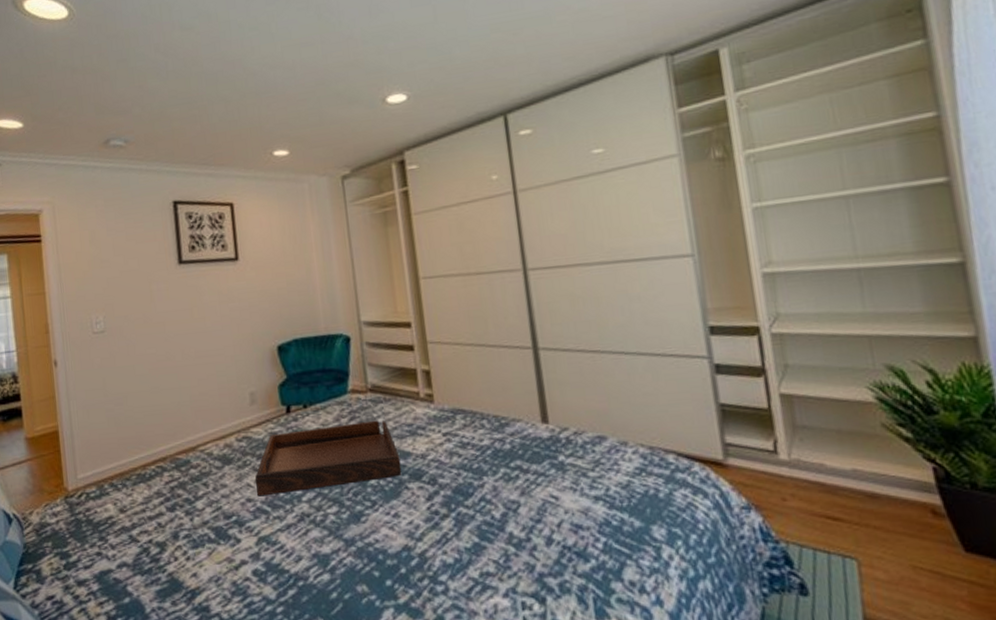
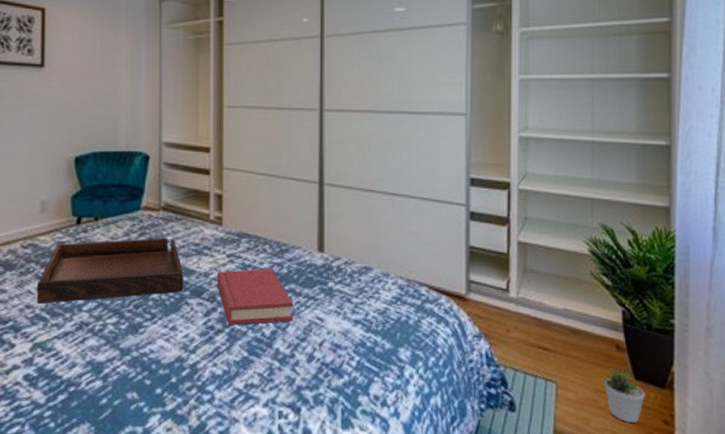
hardback book: none [435,445,524,509] -> present [217,269,293,325]
potted plant: none [916,538,984,607] -> present [601,367,645,423]

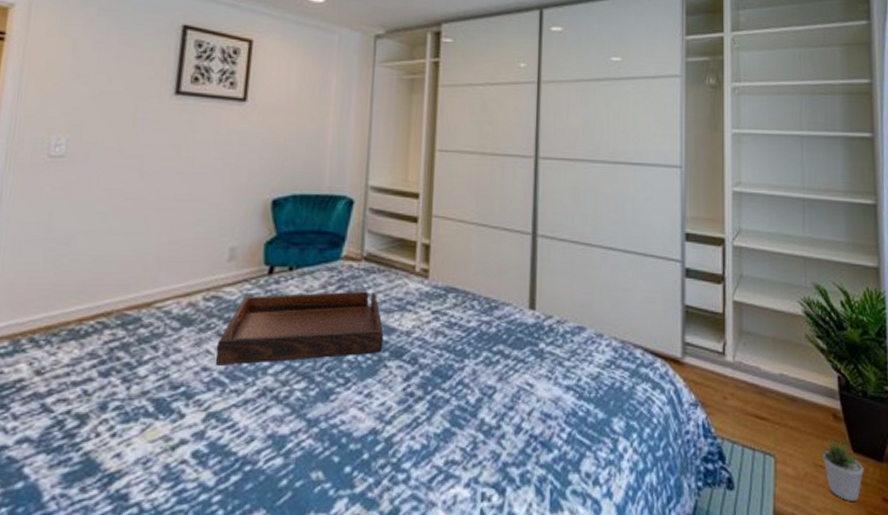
hardback book: present [217,269,293,325] -> none [420,328,502,391]

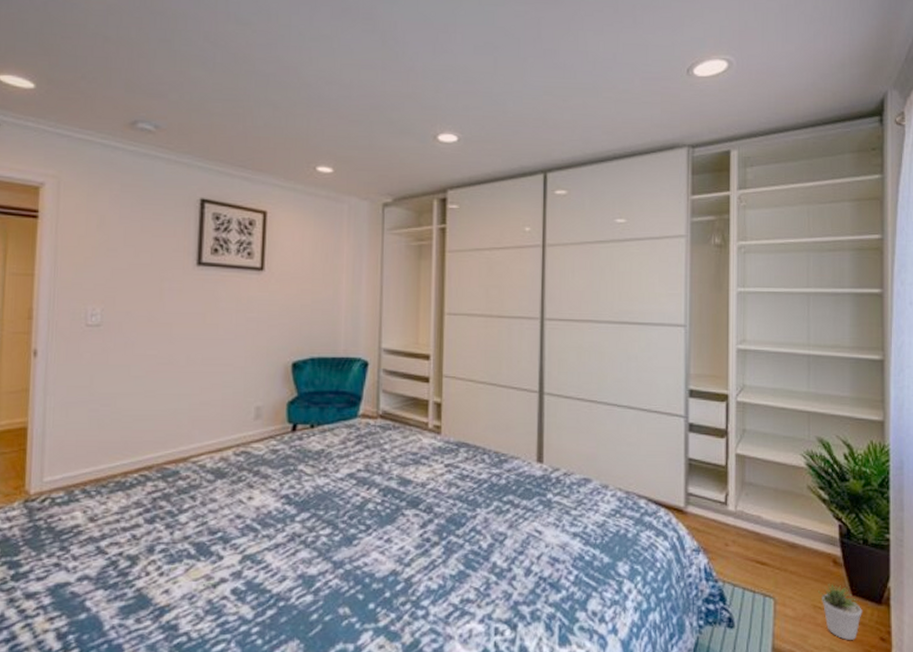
serving tray: present [216,291,384,366] -> none [249,446,401,514]

